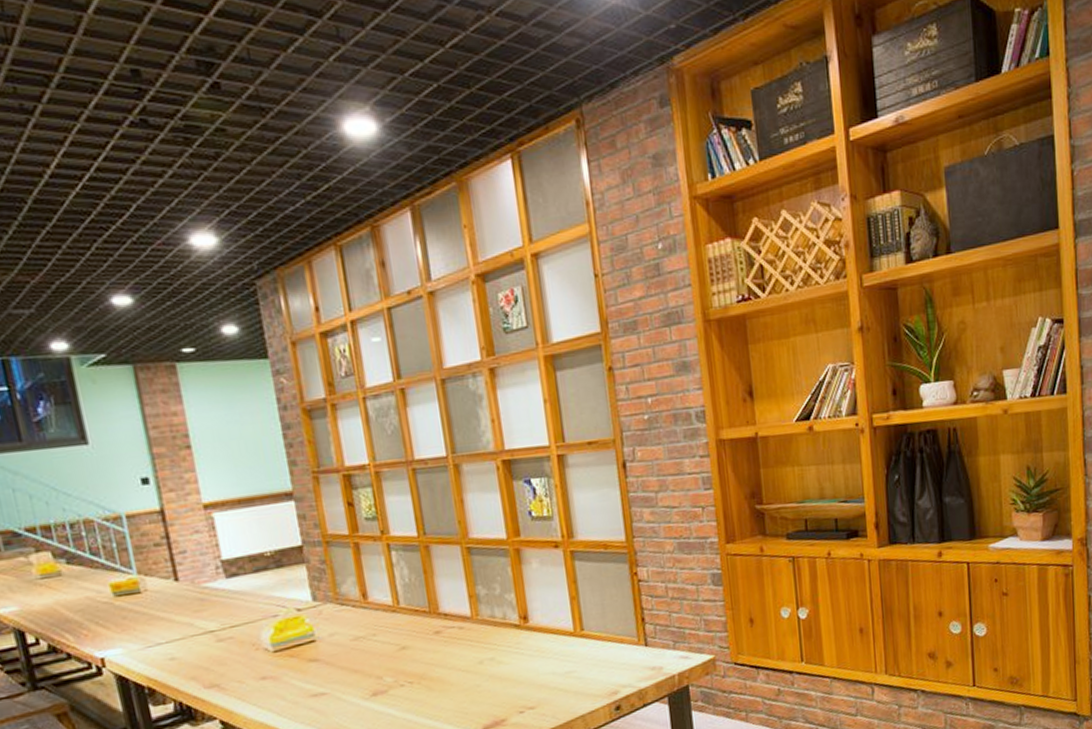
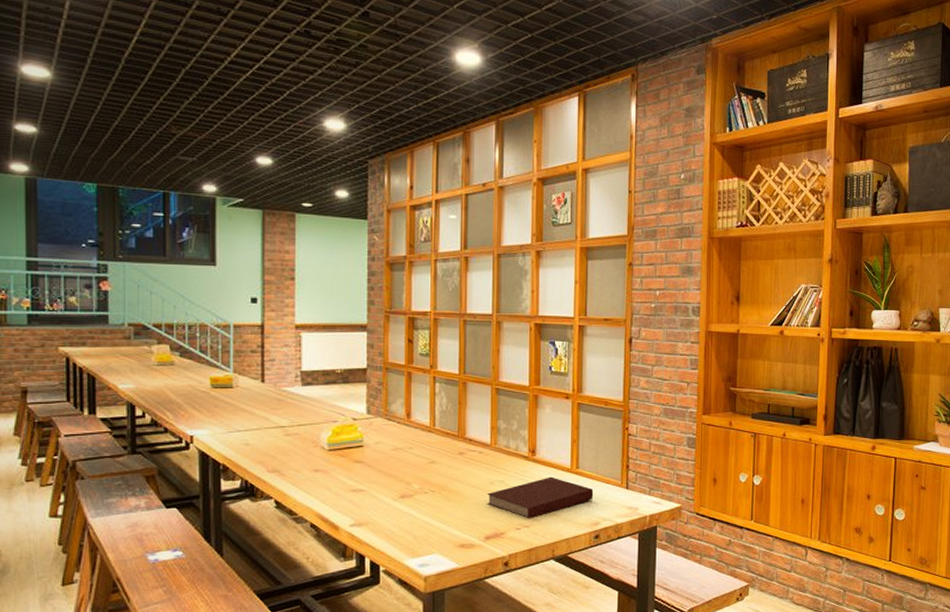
notebook: none [477,644,607,699] -> present [487,476,594,519]

